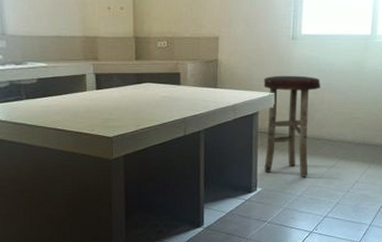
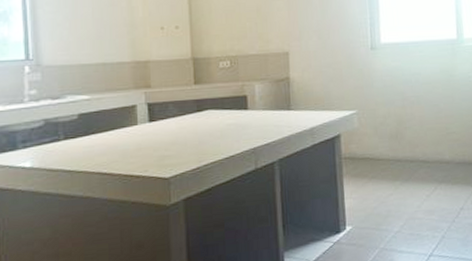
stool: present [264,75,320,177] -> none [343,89,408,209]

